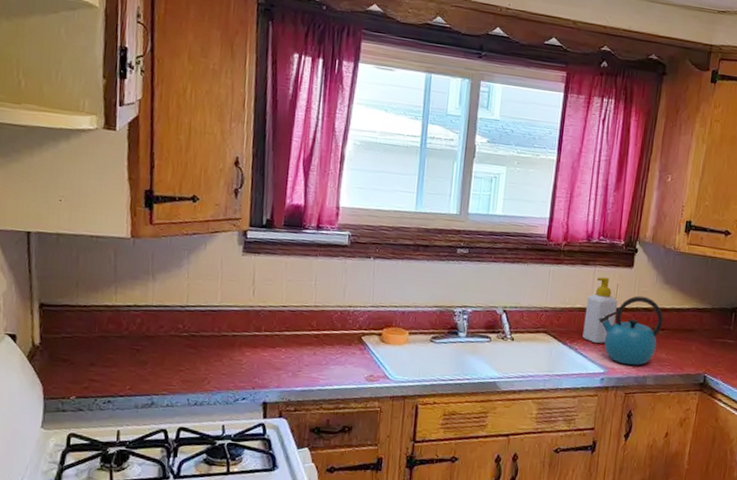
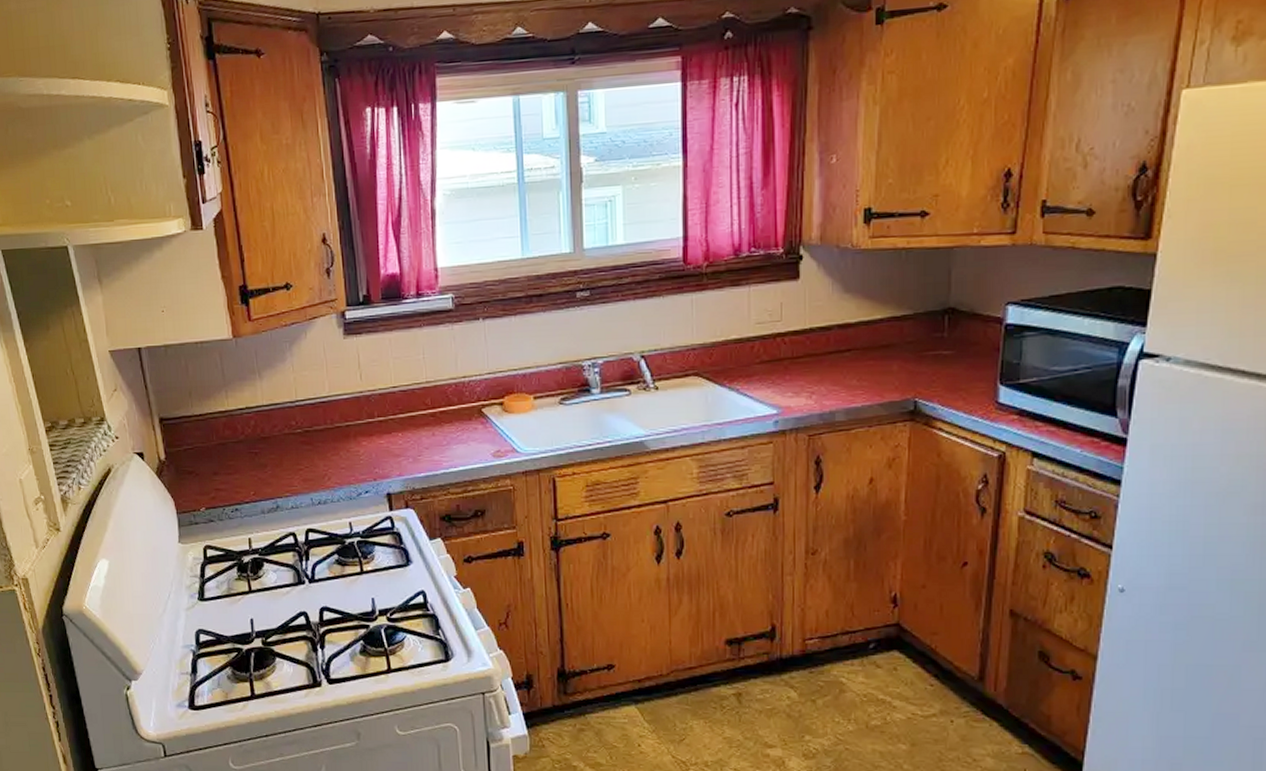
soap bottle: present [582,277,618,344] -> none [743,297,784,380]
kettle: present [599,296,664,366] -> none [762,312,848,401]

